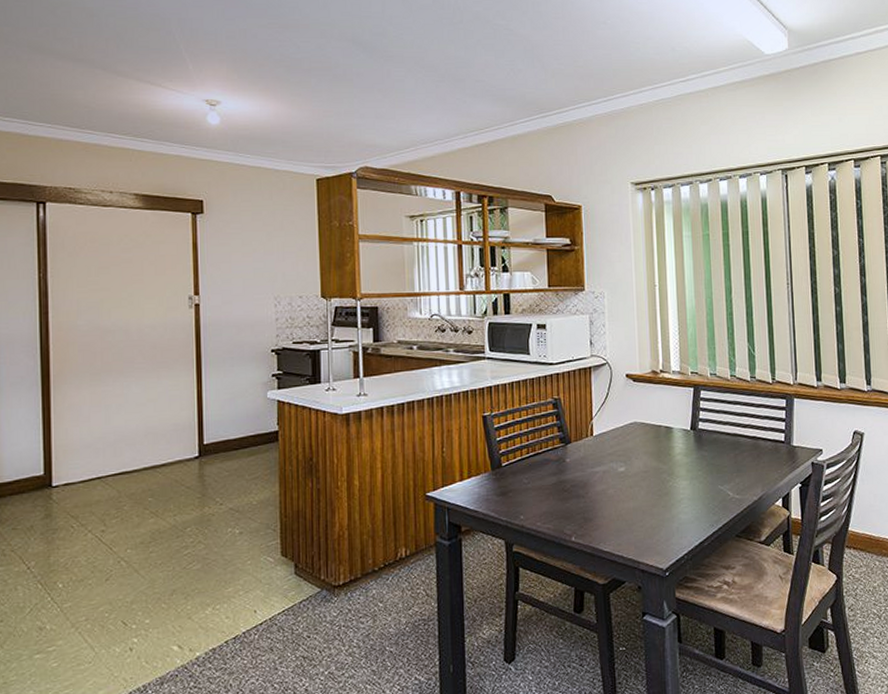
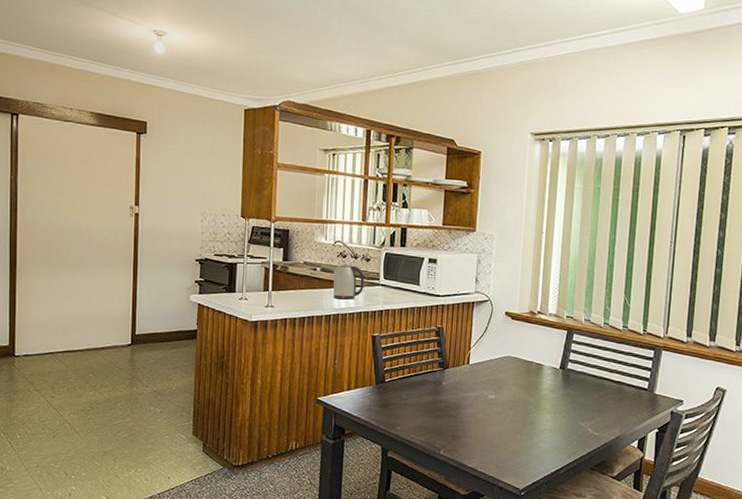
kettle: none [432,339,469,379] -> present [333,264,365,300]

